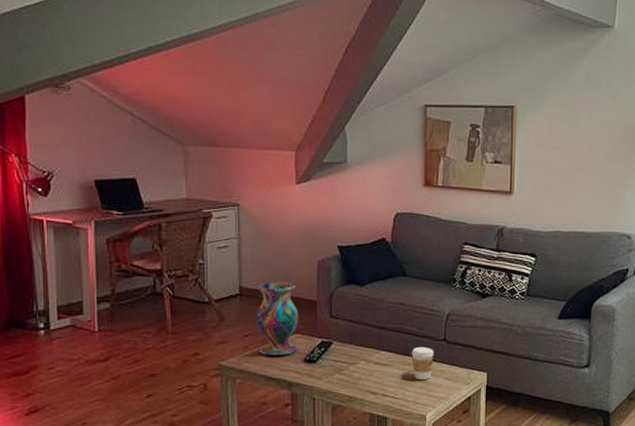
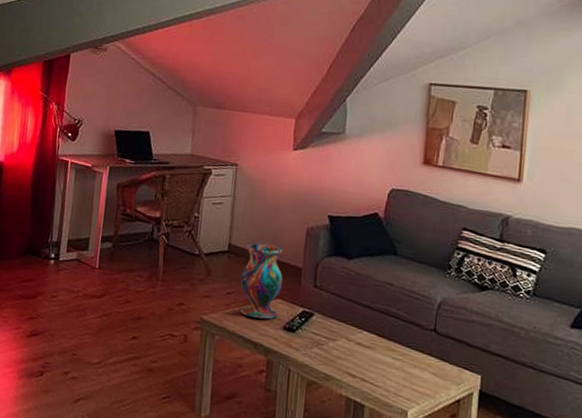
coffee cup: present [411,346,434,379] -> none [396,333,422,371]

